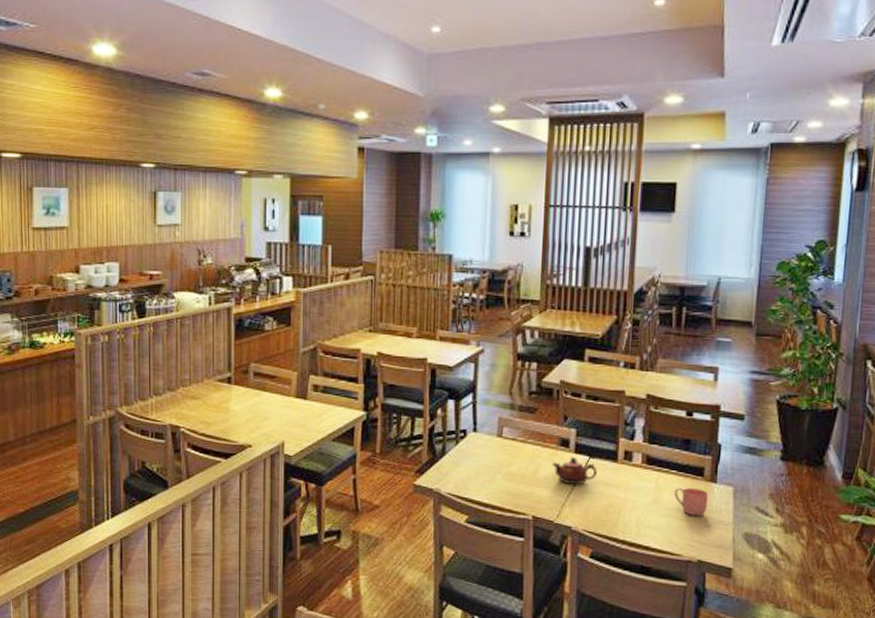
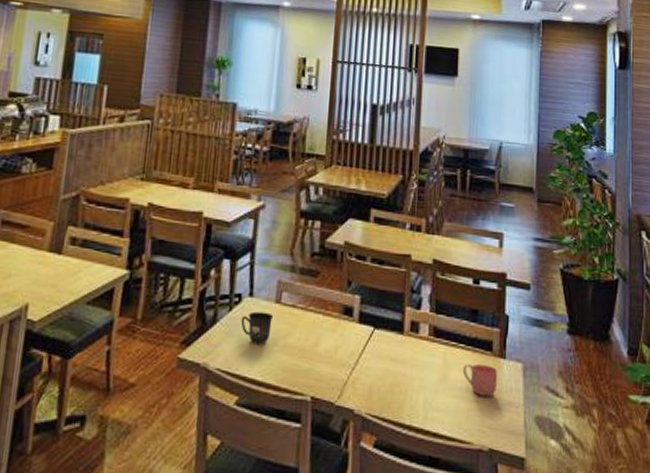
mug: none [467,444,496,472] -> present [241,311,274,344]
teapot: present [552,456,598,485] -> none [334,326,383,360]

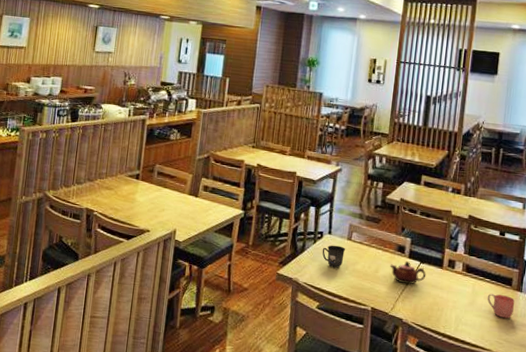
teapot: none [334,326,383,360] -> present [390,260,426,285]

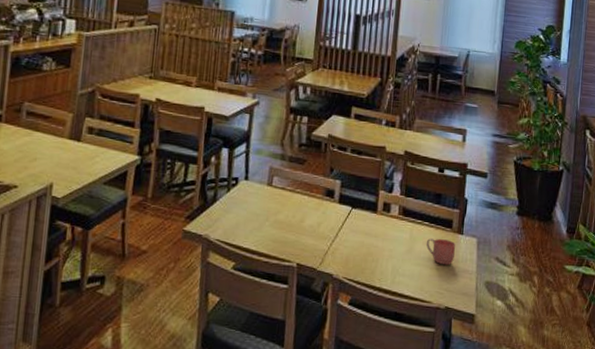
mug: present [322,245,346,268] -> none [237,192,266,220]
teapot: present [390,260,426,285] -> none [317,206,359,234]

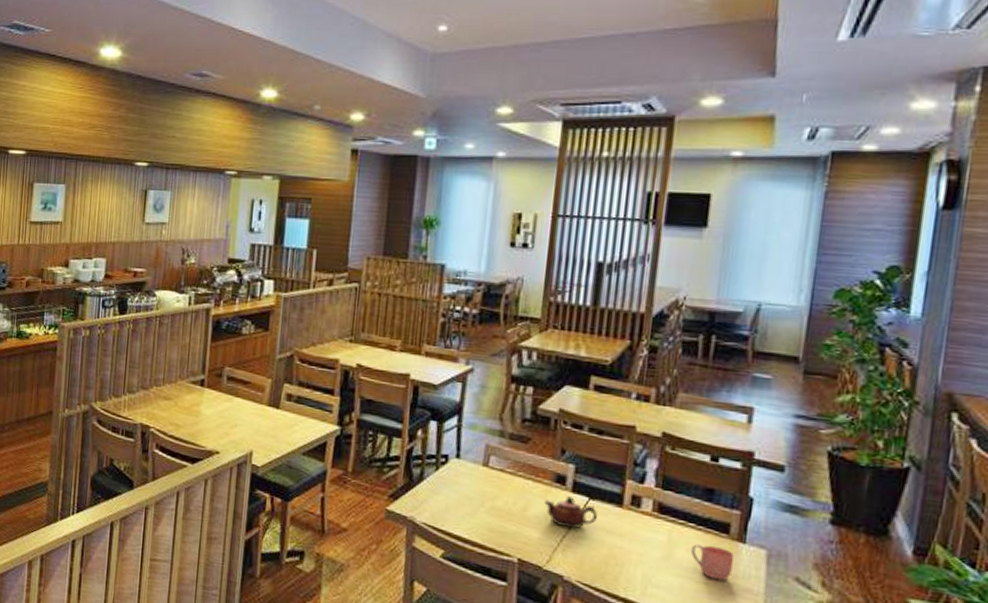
teapot: none [317,206,359,234] -> present [544,495,598,529]

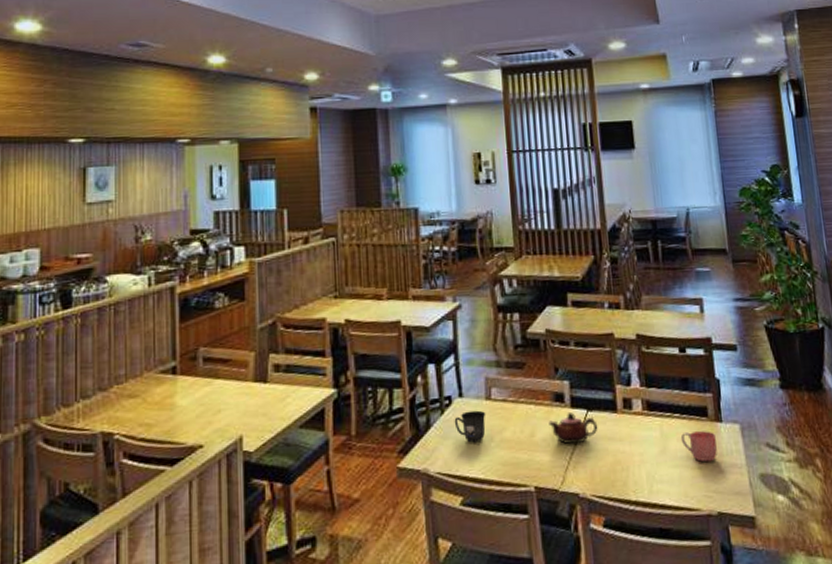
mug: none [447,472,481,505] -> present [454,410,486,443]

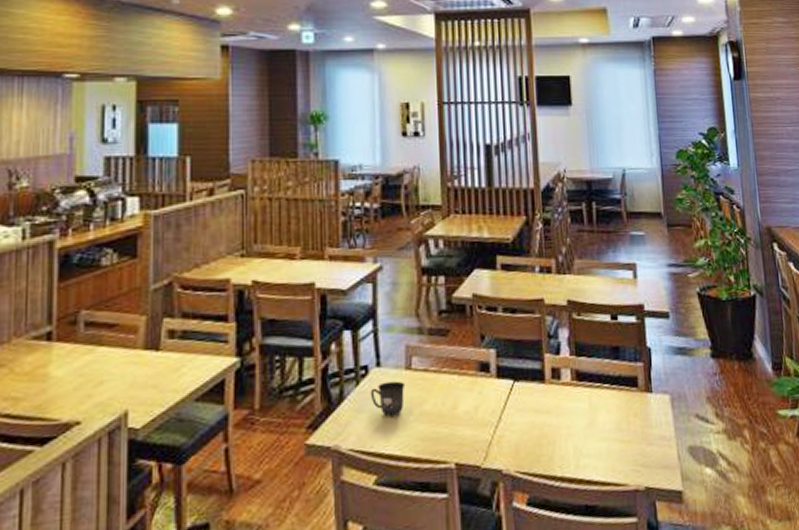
teapot: present [548,411,598,444] -> none [472,382,525,417]
mug: present [680,431,717,462] -> none [609,402,646,434]

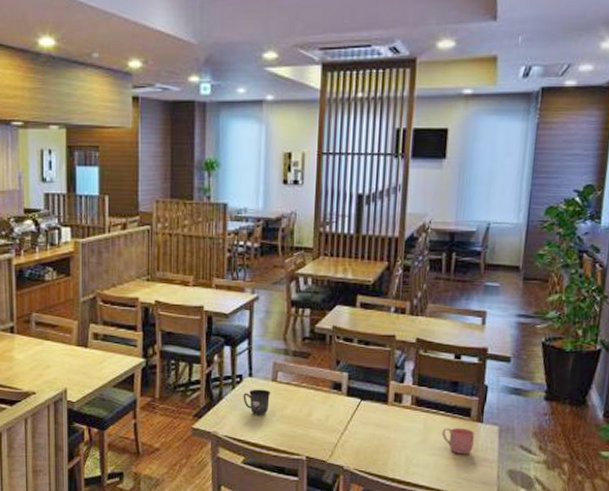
mug: none [609,402,646,434] -> present [441,428,474,454]

